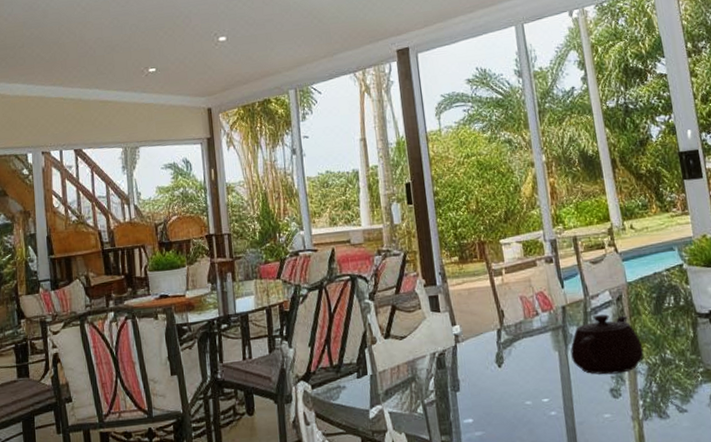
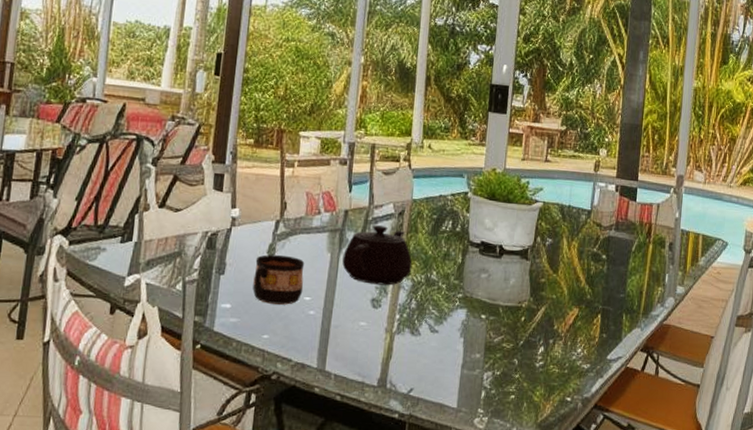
cup: none [486,361,540,412] -> present [252,254,305,305]

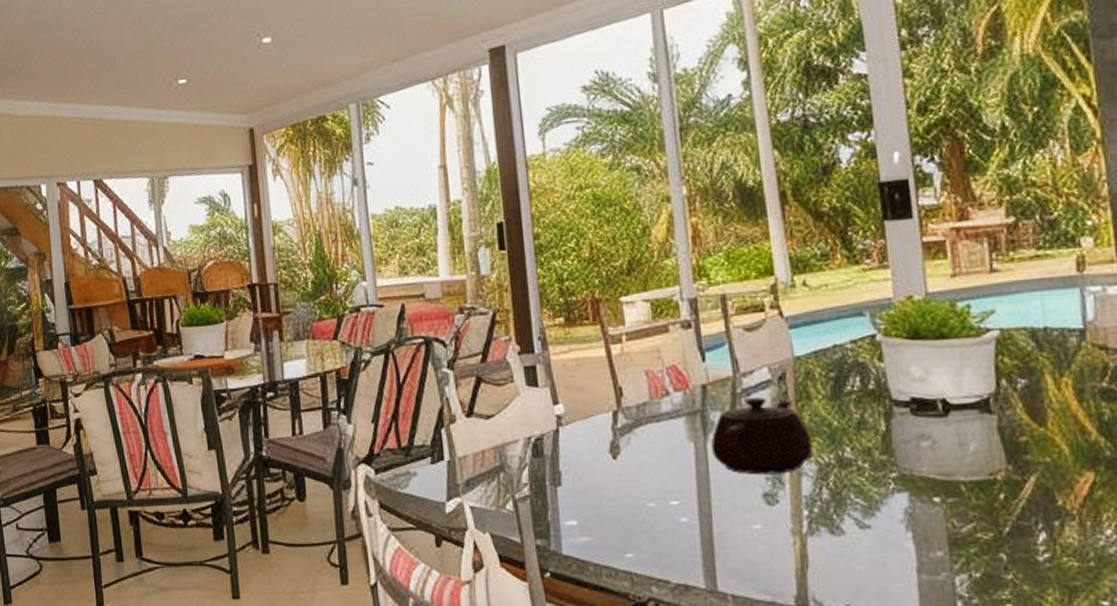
cup: present [252,254,305,305] -> none [596,452,667,515]

